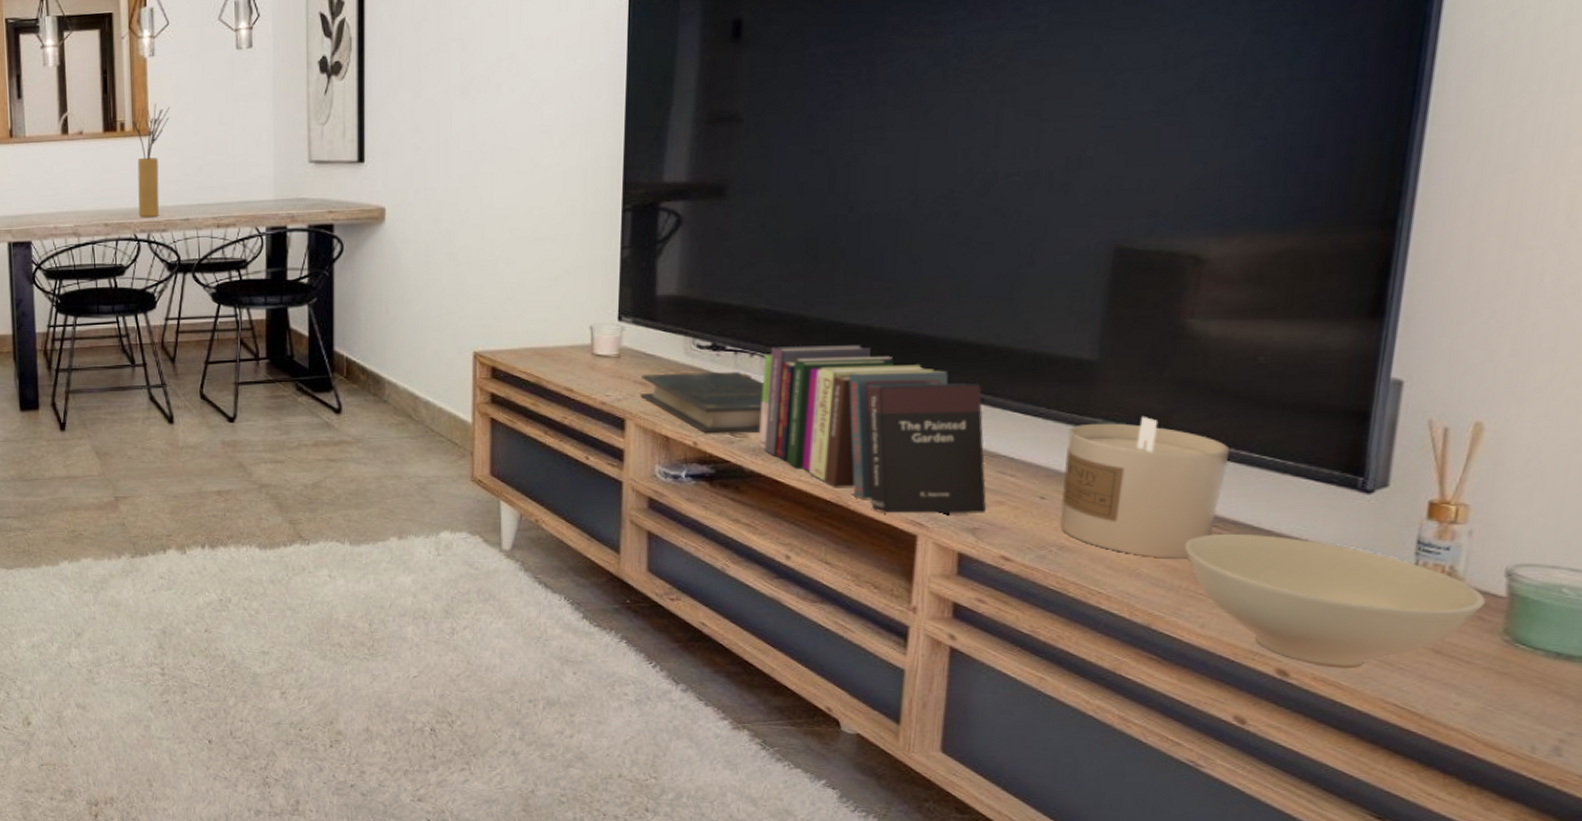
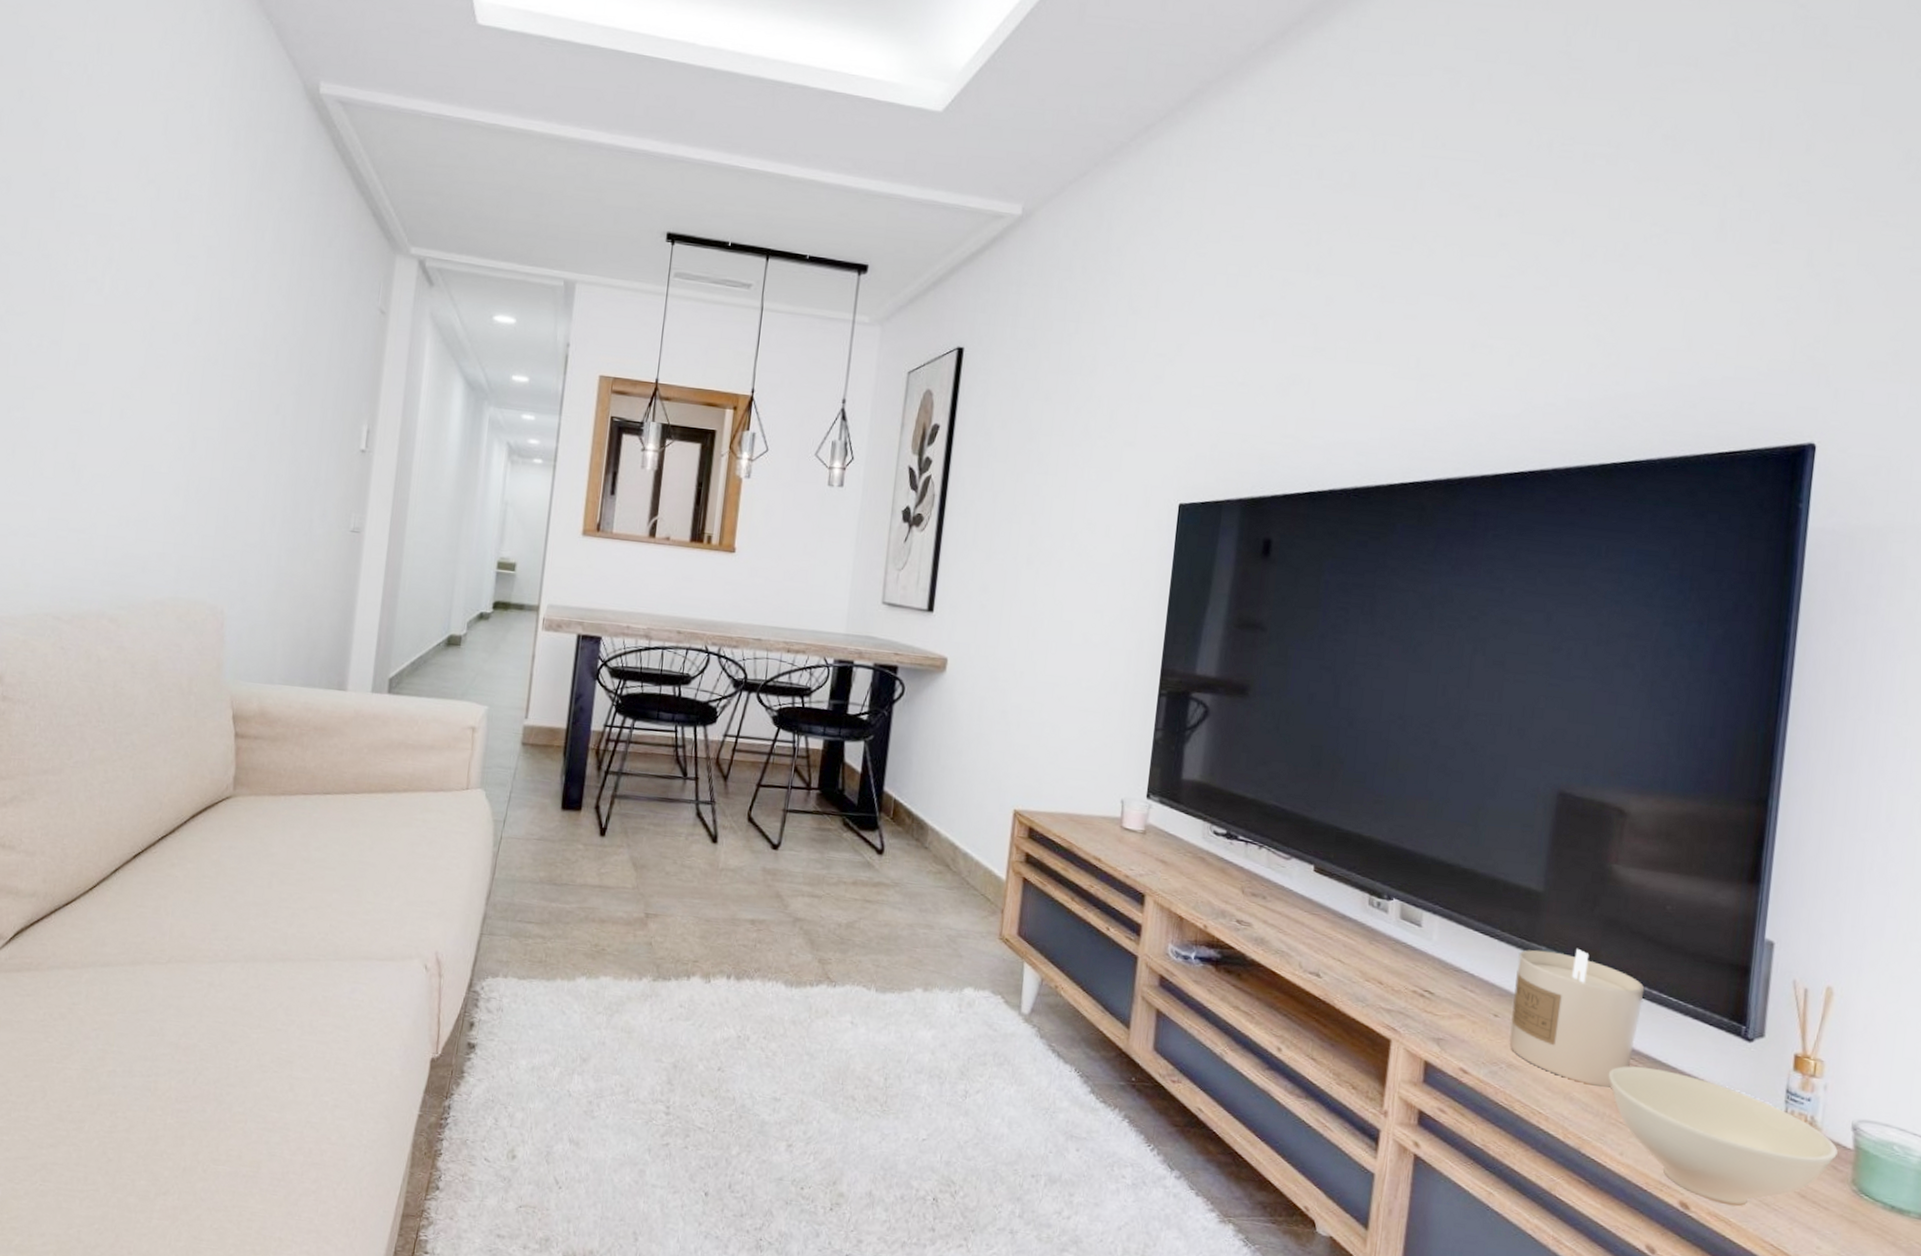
vase: present [133,103,170,218] -> none [713,523,758,633]
book: present [640,372,765,434] -> none [1160,853,1270,924]
books: present [758,345,986,514] -> none [1260,842,1450,1025]

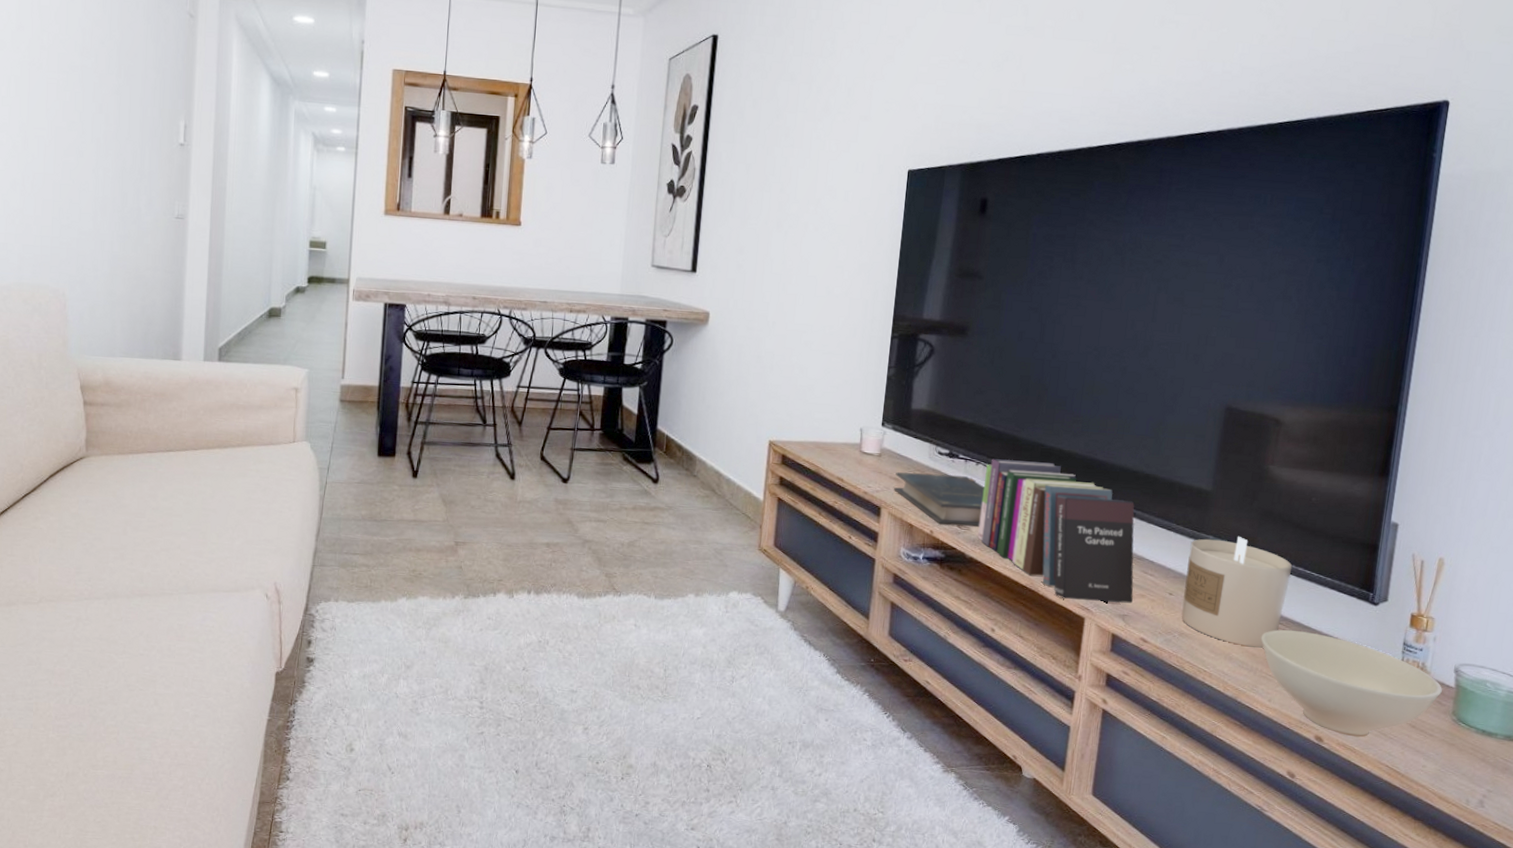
book: none [1160,853,1270,924] -> present [894,472,985,528]
books: none [1260,842,1450,1025] -> present [977,458,1135,603]

